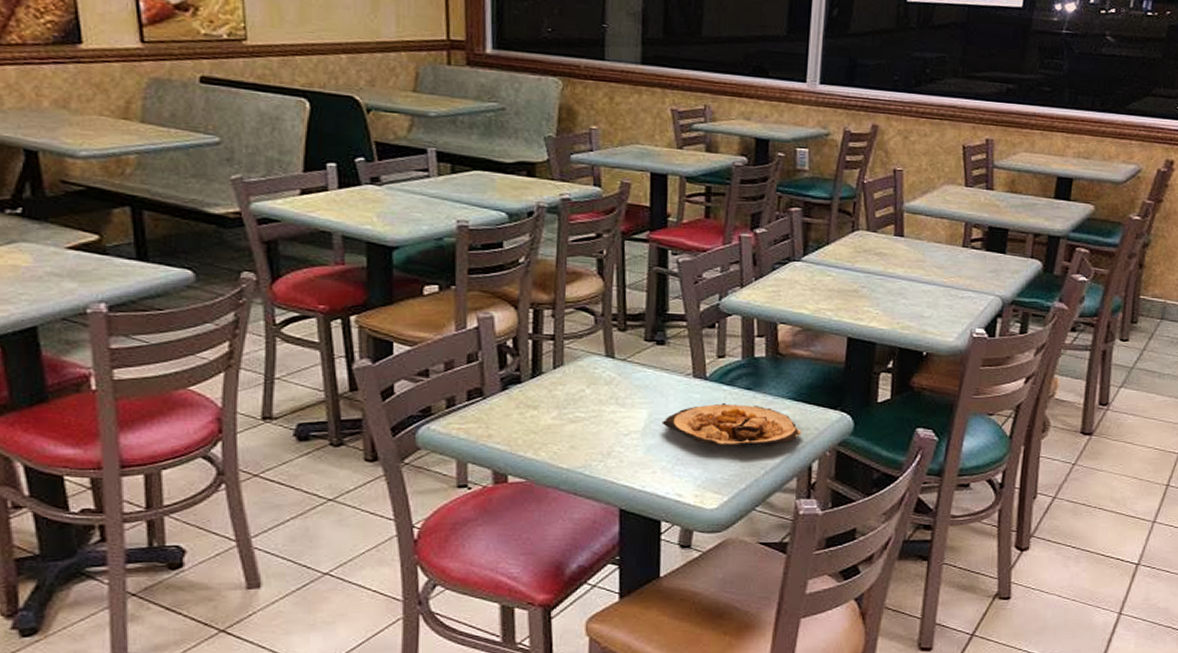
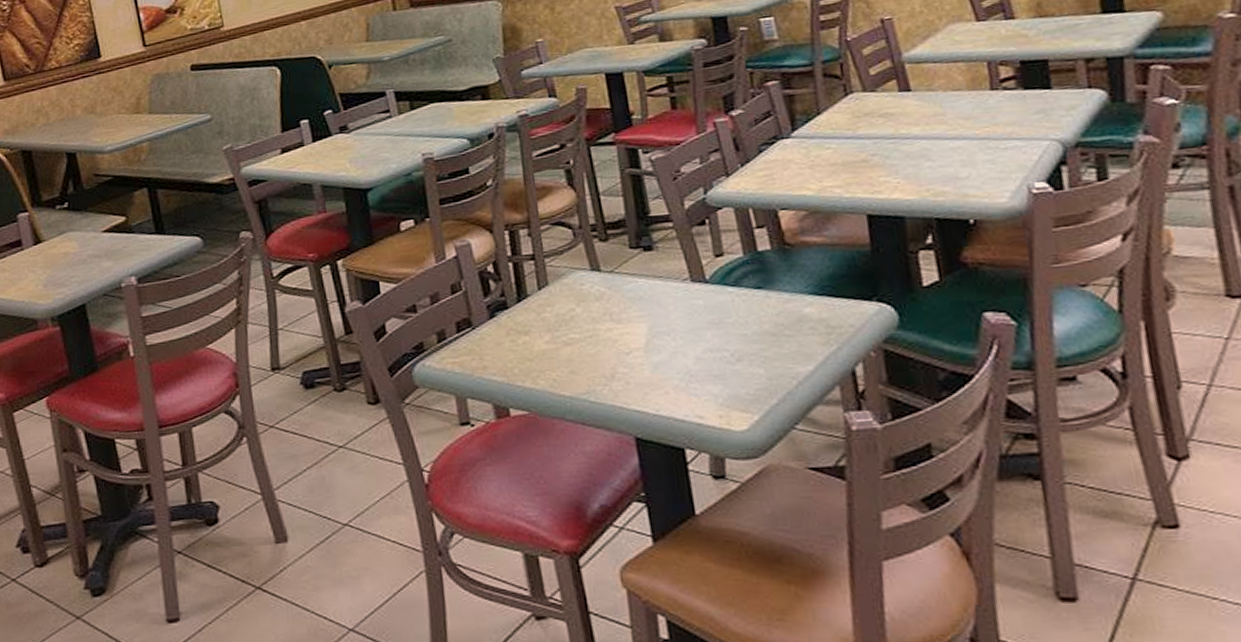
food plate: present [662,403,802,447] -> none [665,305,834,357]

